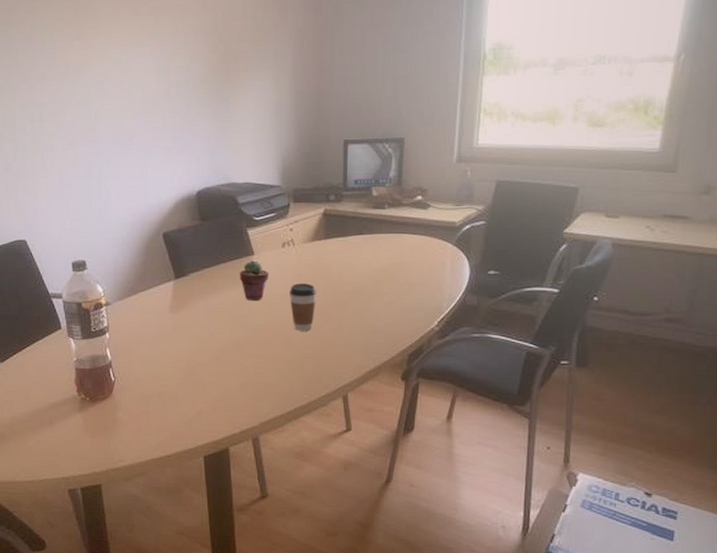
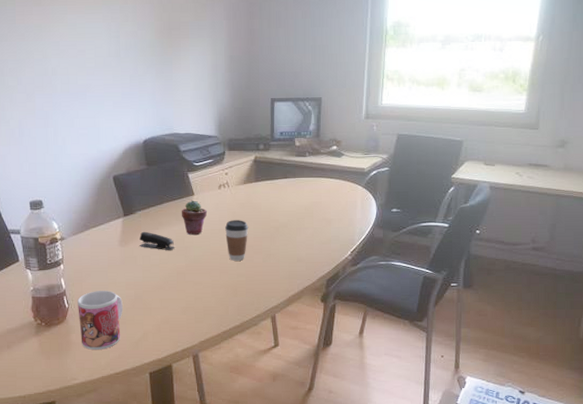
mug: none [124,363,174,429] -> present [77,291,123,350]
stapler: none [192,296,232,318] -> present [139,231,175,250]

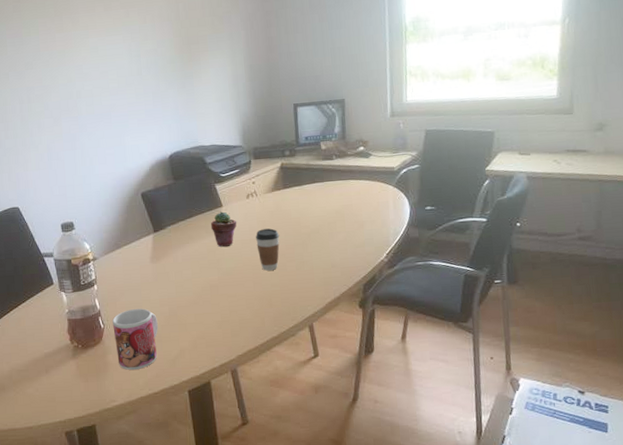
stapler: present [139,231,175,250] -> none [170,246,207,264]

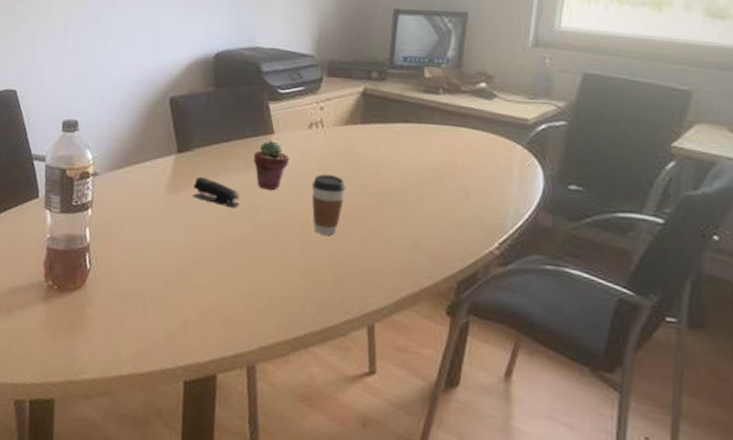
mug: present [112,308,158,370] -> none [99,250,161,336]
stapler: none [170,246,207,264] -> present [193,176,240,207]

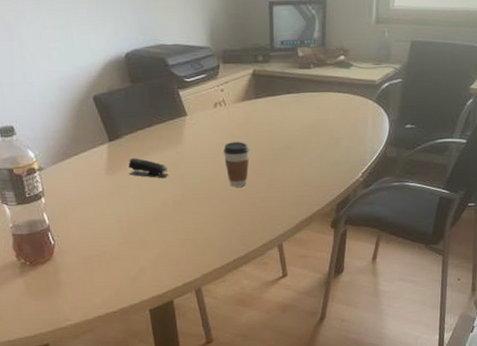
potted succulent: present [253,140,290,190] -> none [173,121,203,160]

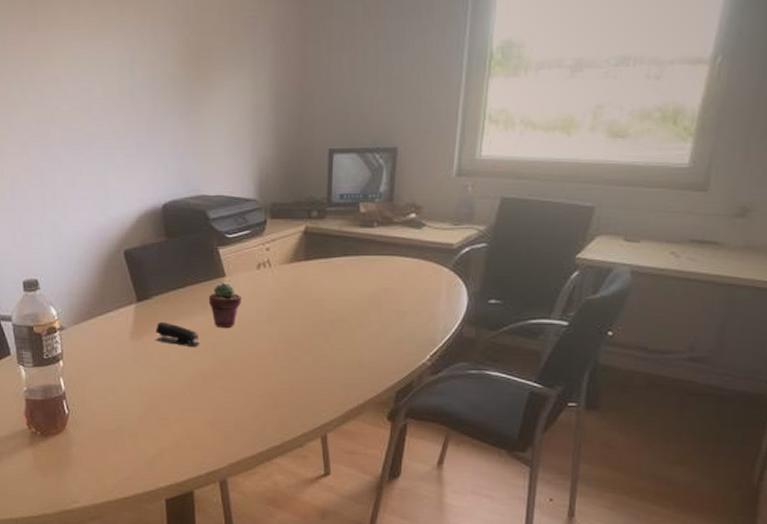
potted succulent: none [173,121,203,160] -> present [208,283,242,327]
coffee cup: present [224,142,250,187] -> none [264,310,295,363]

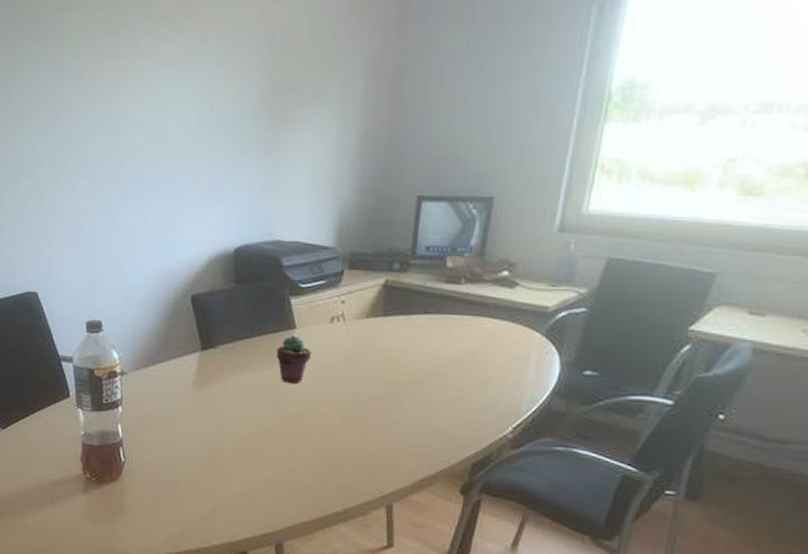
stapler: present [156,321,200,346] -> none [218,372,264,401]

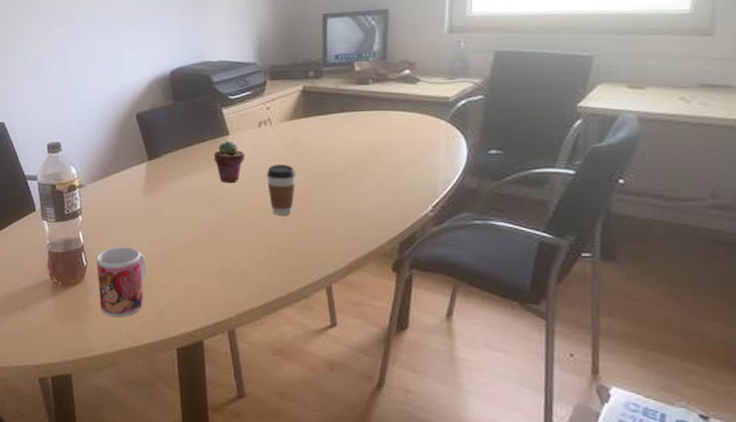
mug: none [135,444,191,521] -> present [97,247,146,317]
coffee cup: none [333,367,367,425] -> present [267,165,297,215]

